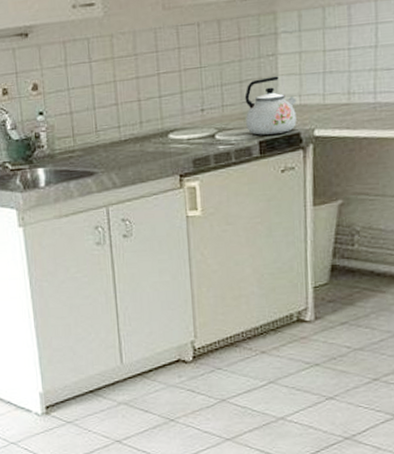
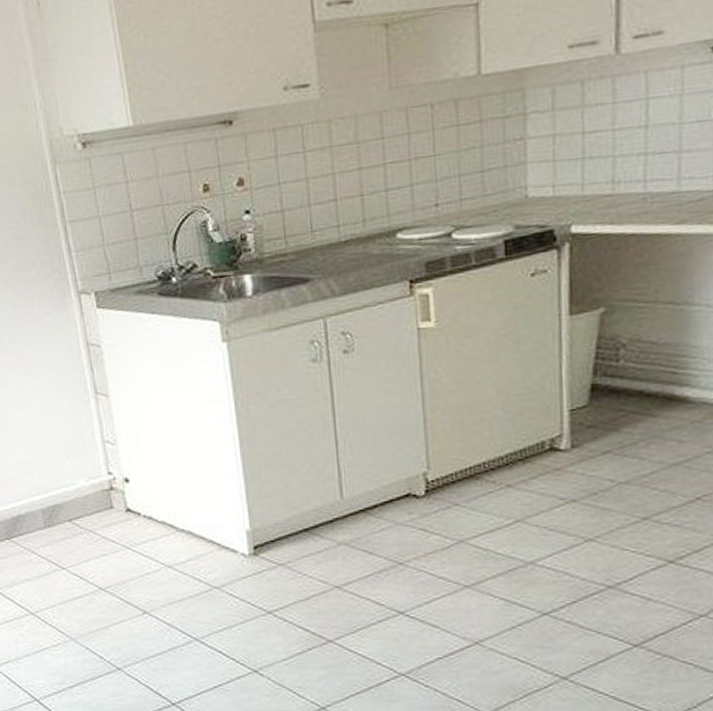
kettle: present [244,76,297,136] -> none [487,163,550,233]

